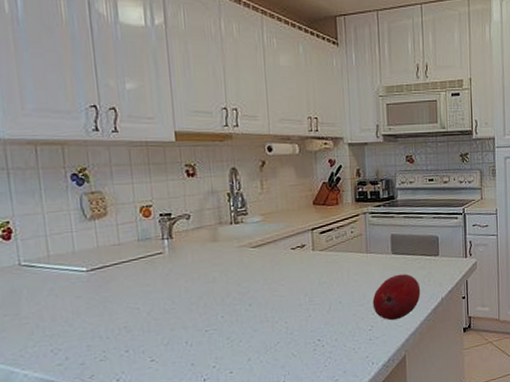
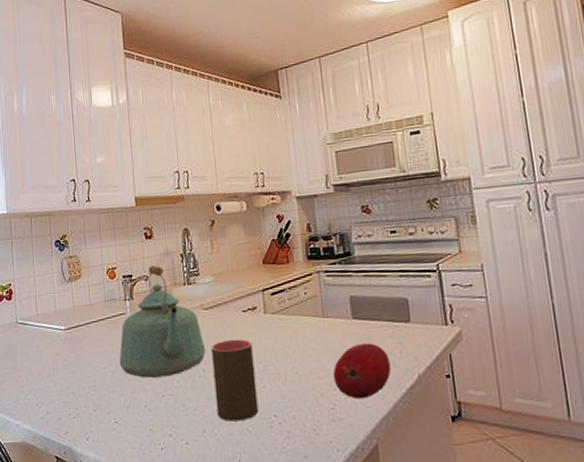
kettle: none [155,204,253,316] -> present [119,266,206,378]
cup: none [258,274,304,349] -> present [211,339,259,422]

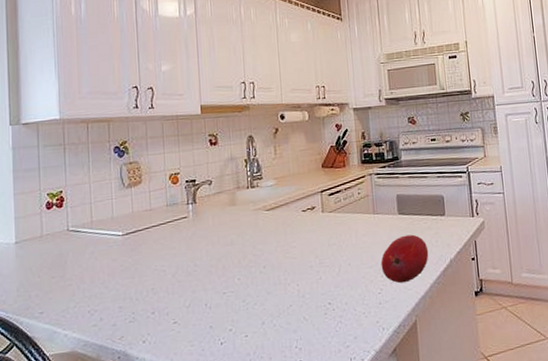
kettle: present [119,266,206,378] -> none [180,170,267,278]
cup: present [211,339,259,422] -> none [272,236,315,312]

